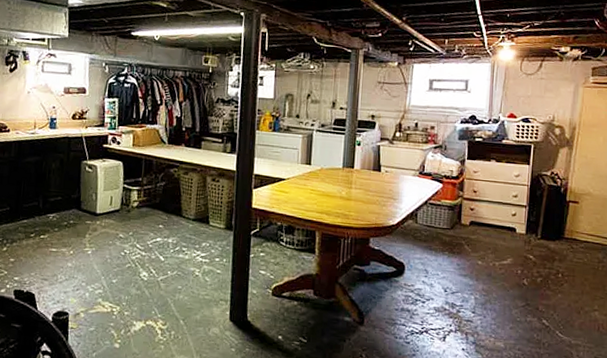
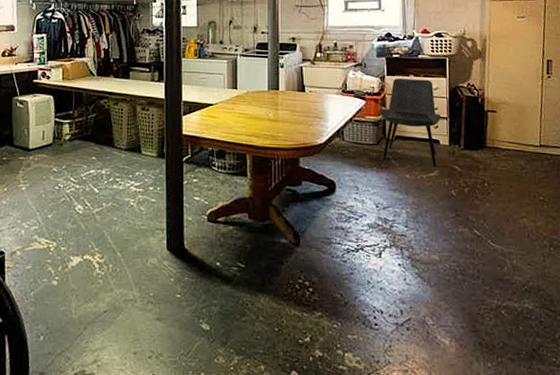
dining chair: none [455,163,521,255] -> present [381,78,441,167]

